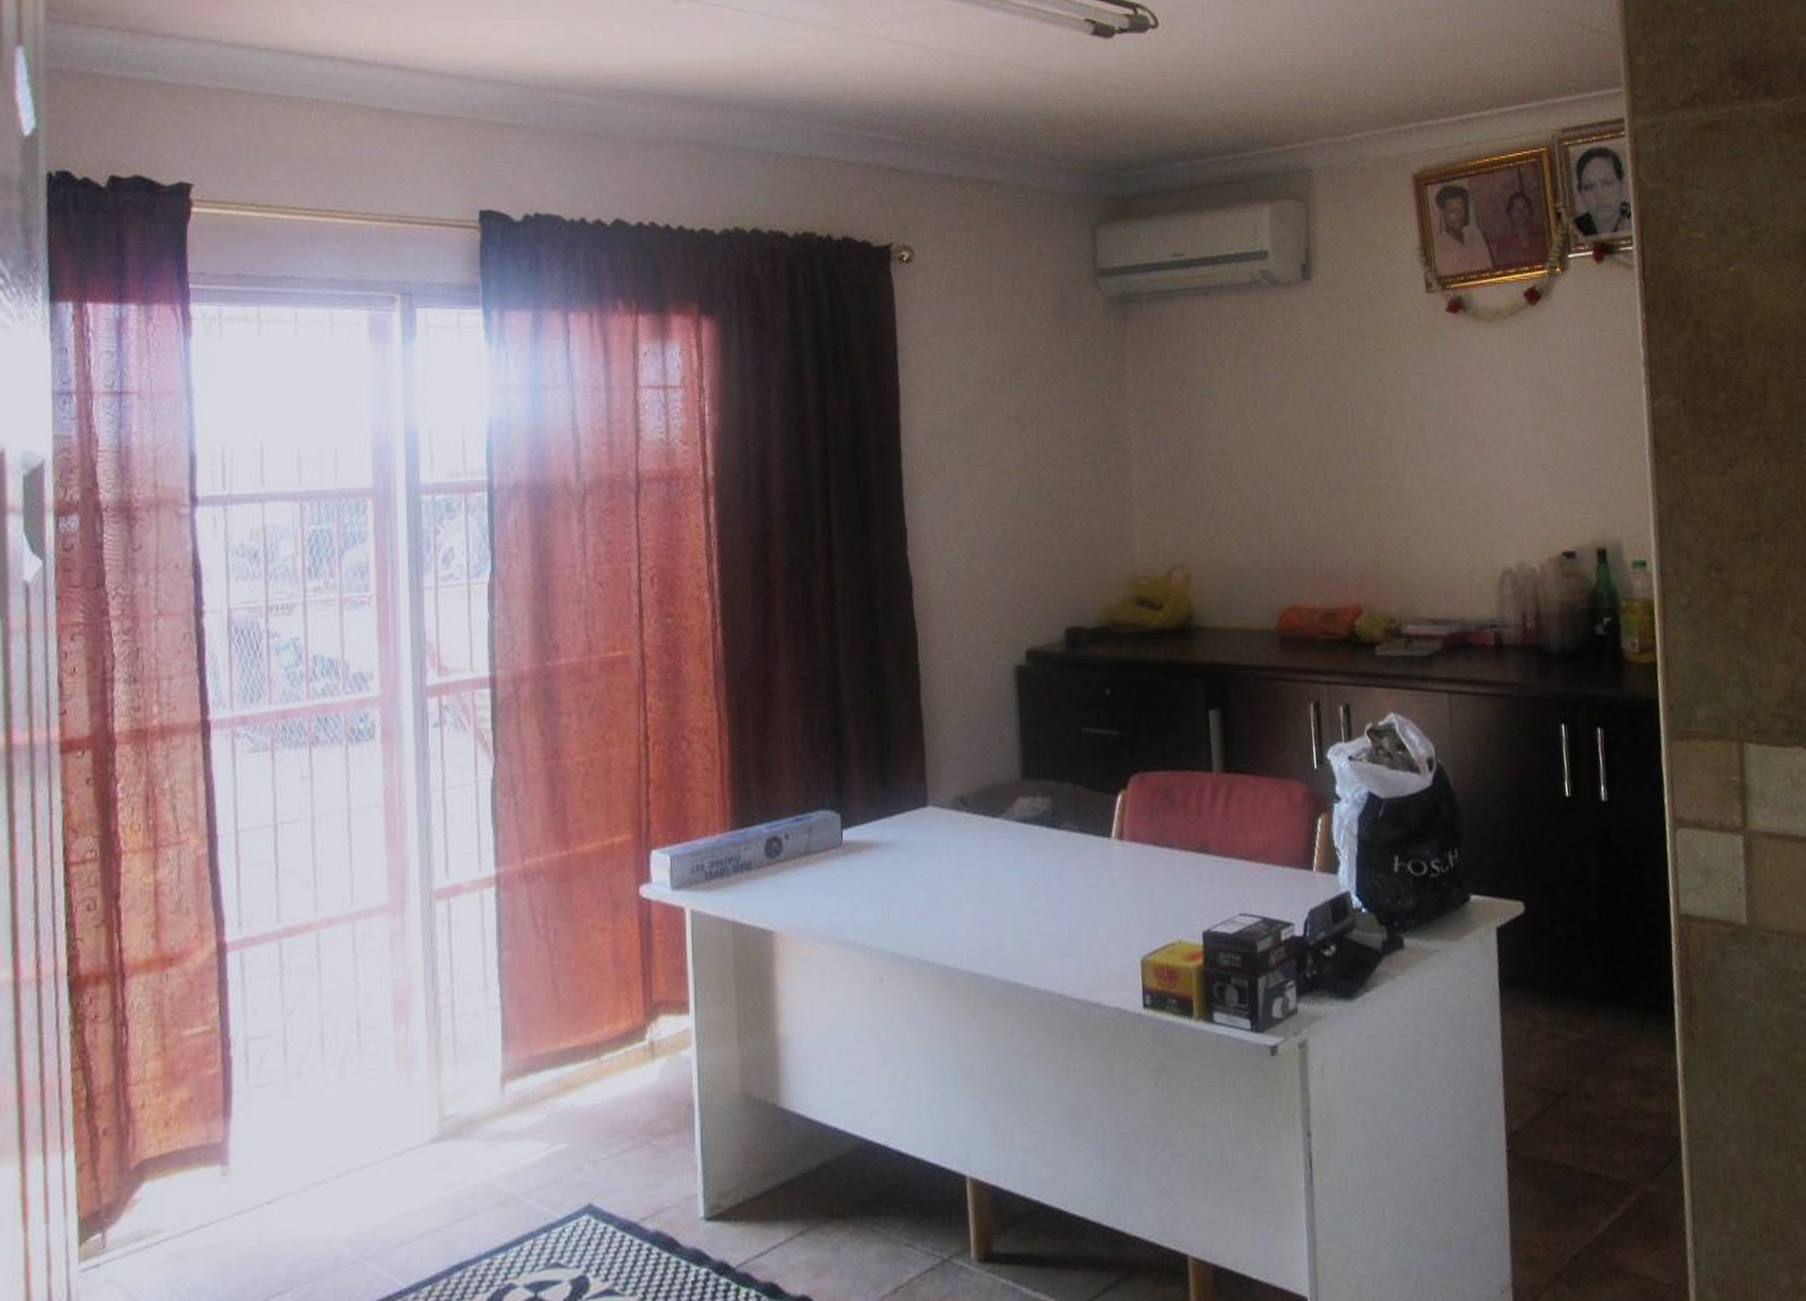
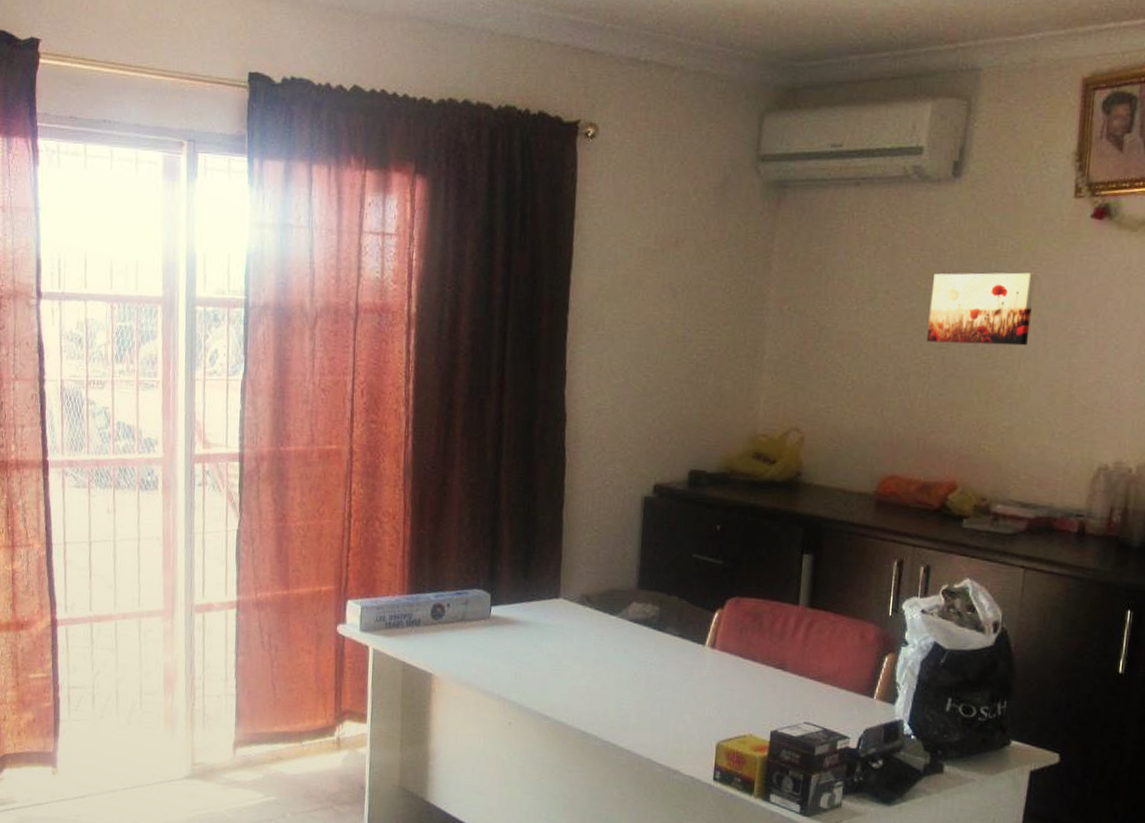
wall art: none [1300,372,1408,455] -> present [927,272,1036,346]

